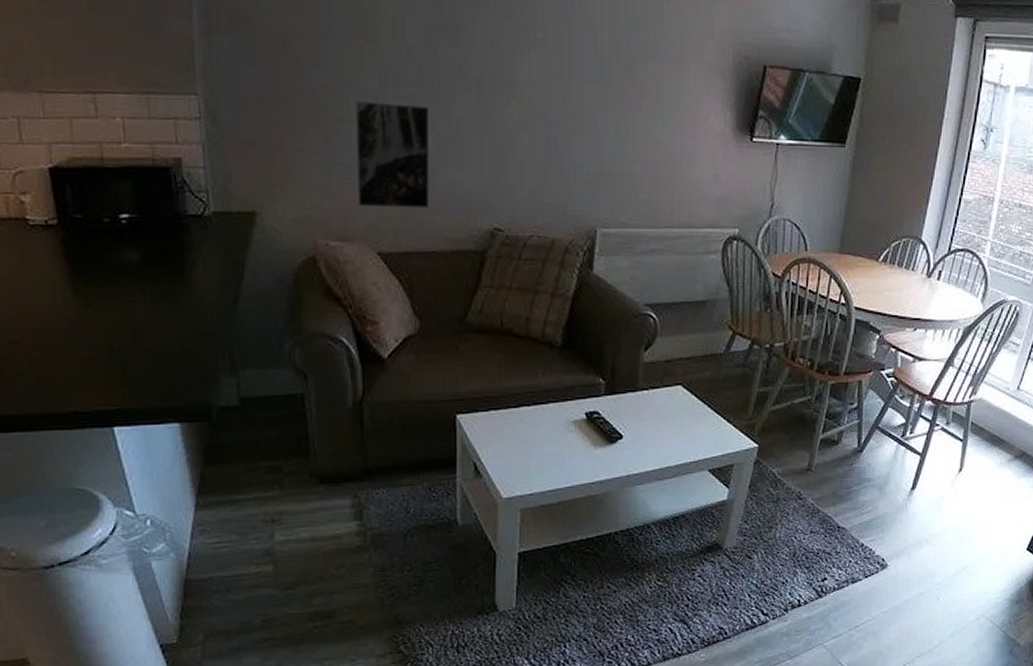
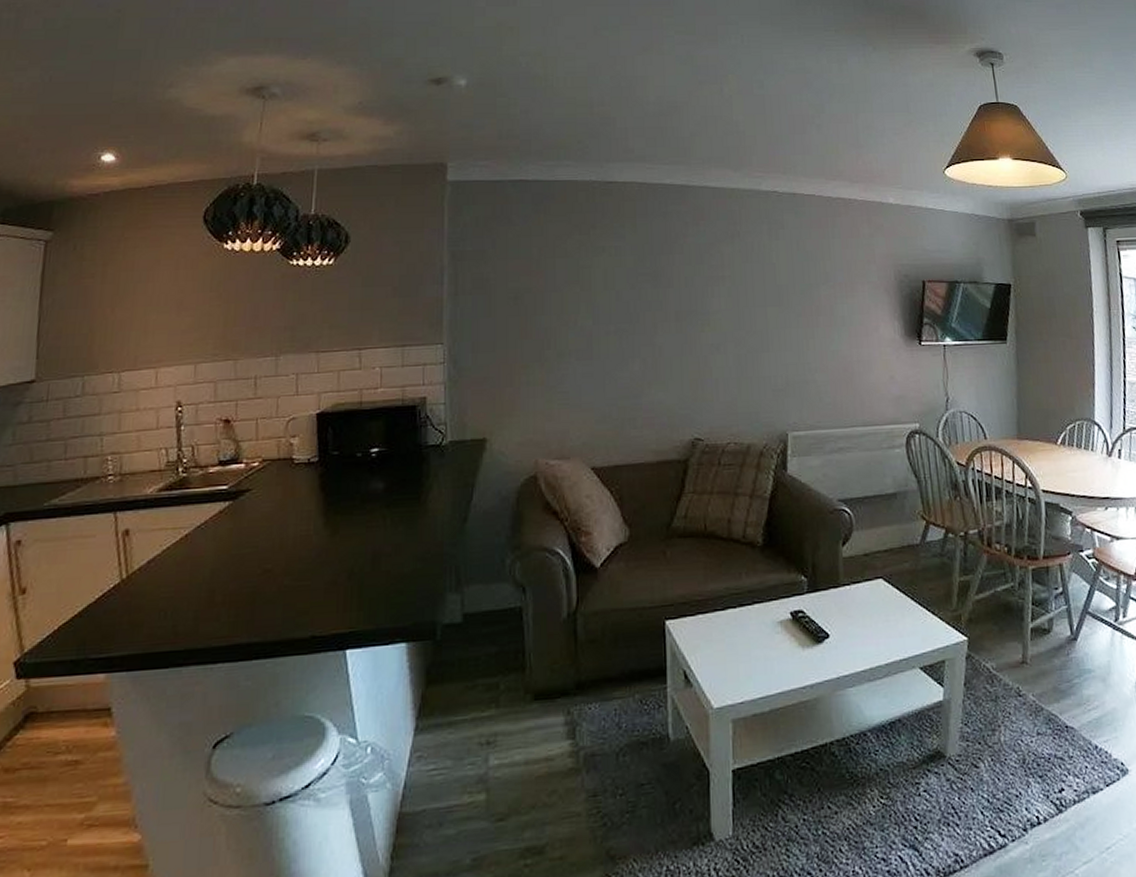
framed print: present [355,102,430,209] -> none [573,338,637,428]

